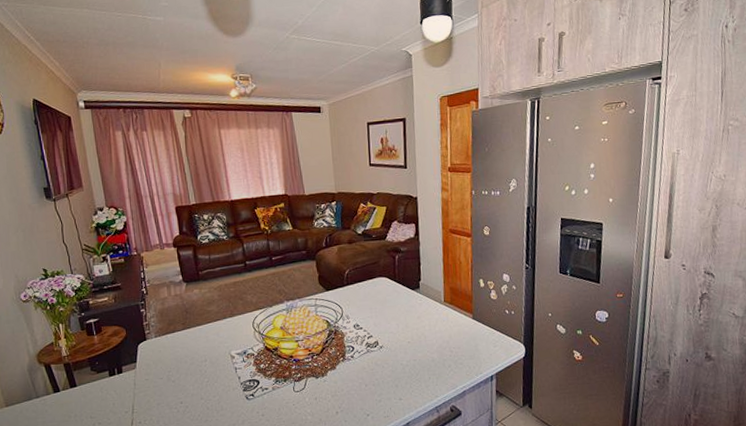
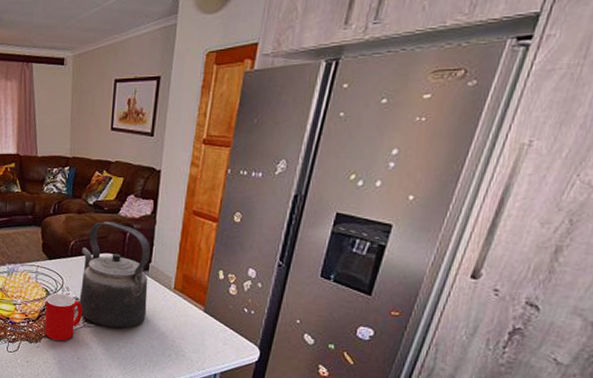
cup: none [327,322,365,371] -> present [44,293,82,341]
kettle: none [356,248,423,349] -> present [79,222,151,328]

